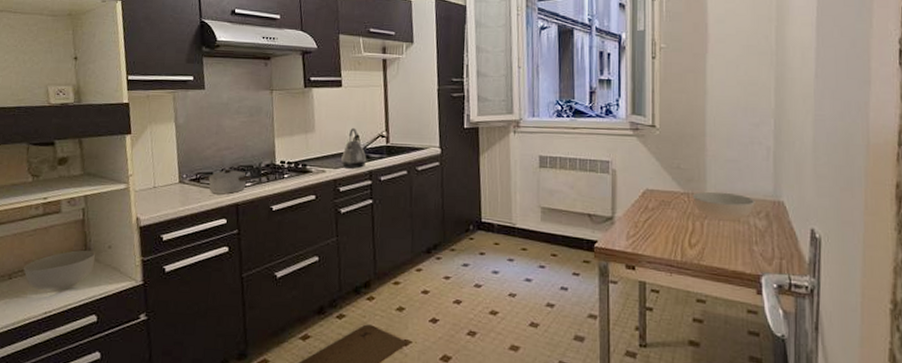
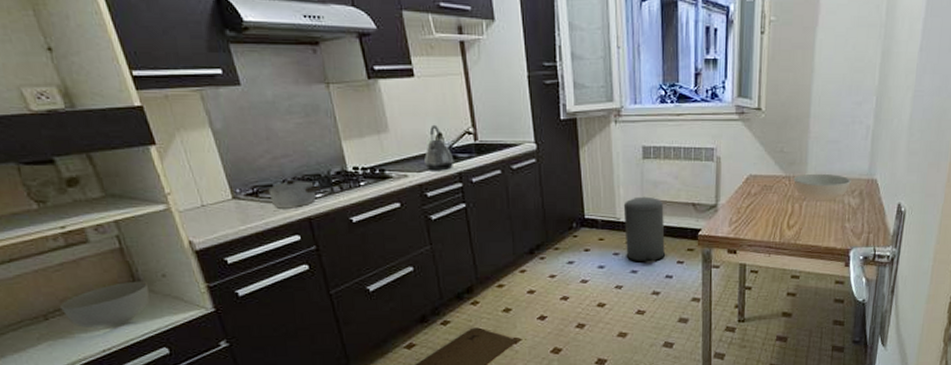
pedal bin: none [519,204,560,273] -> present [623,196,665,264]

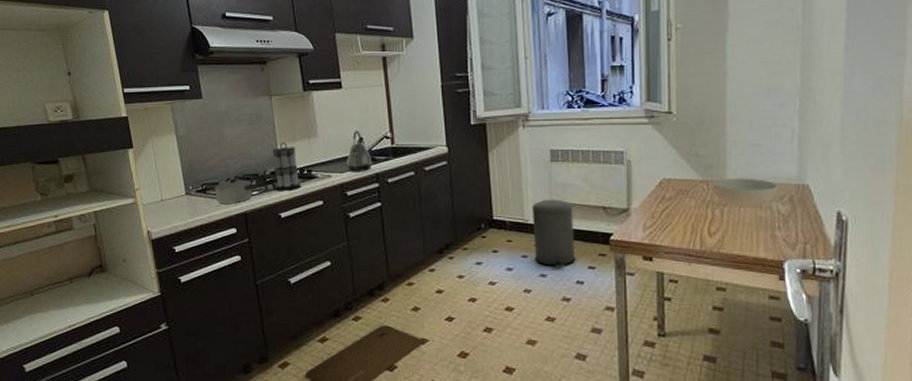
bowl: present [59,280,151,330] -> none [43,264,112,307]
spice rack: none [336,137,374,193] -> present [272,142,301,192]

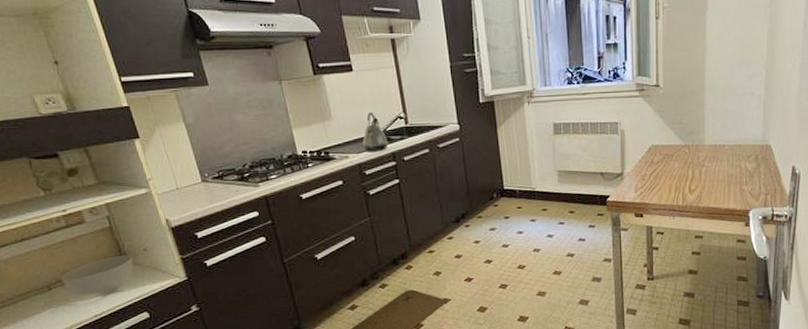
bowl: none [43,264,112,307] -> present [60,254,134,298]
cooking pot: present [211,178,257,204] -> none [227,163,275,189]
spice rack: present [272,142,301,192] -> none [287,126,320,174]
pedal bin: present [531,199,575,268] -> none [538,168,577,229]
bowl: present [712,177,778,209] -> none [692,141,747,168]

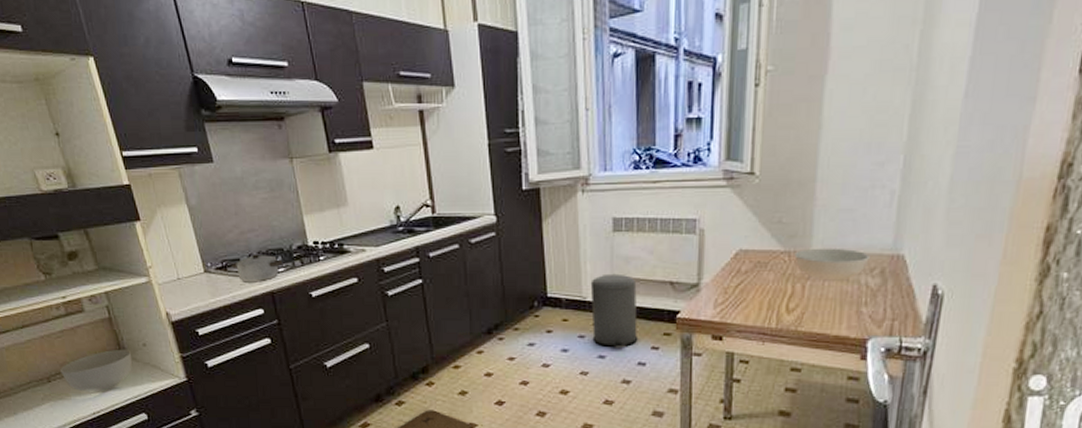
cooking pot: none [227,163,275,189] -> present [232,254,283,282]
kettle: present [363,111,388,152] -> none [382,197,412,245]
pedal bin: none [538,168,577,229] -> present [590,273,638,348]
bowl: none [692,141,747,168] -> present [794,248,870,282]

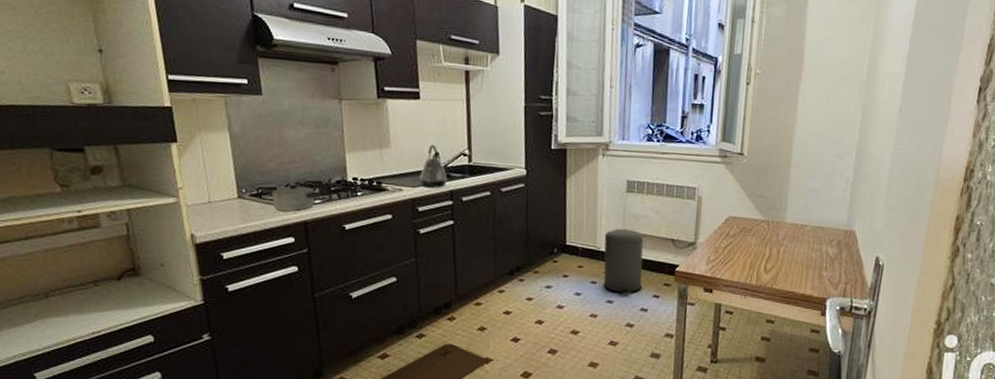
bowl: present [59,349,133,394] -> none [61,267,147,313]
kettle: none [382,197,412,245] -> present [420,144,448,188]
bowl: present [794,248,870,282] -> none [772,219,830,250]

